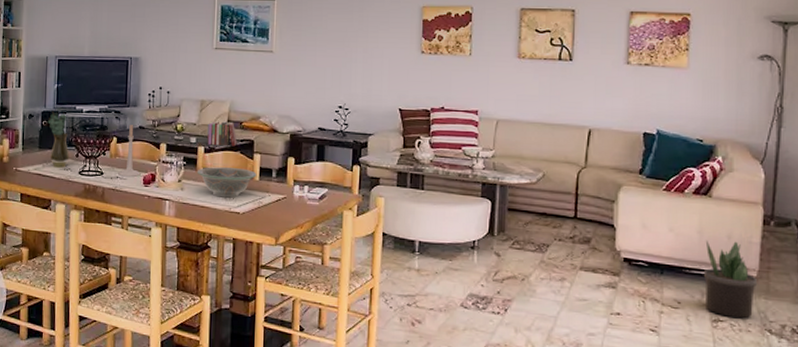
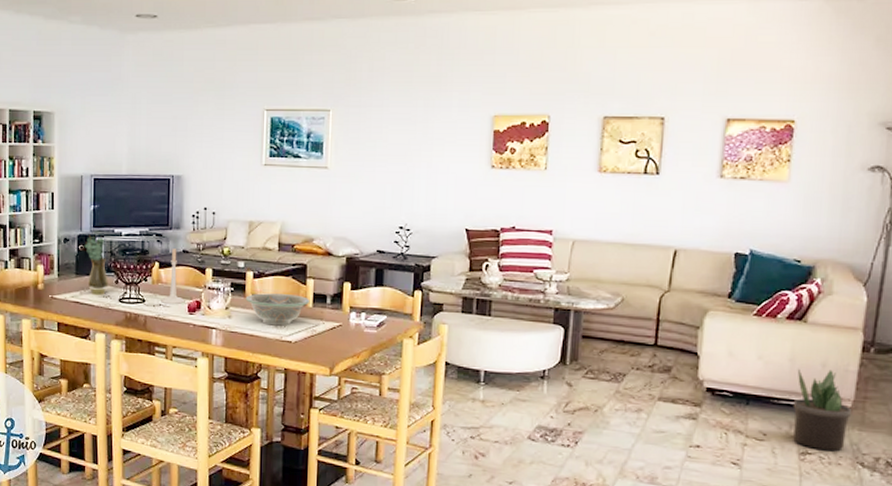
books: present [207,120,237,147] -> none [256,243,289,271]

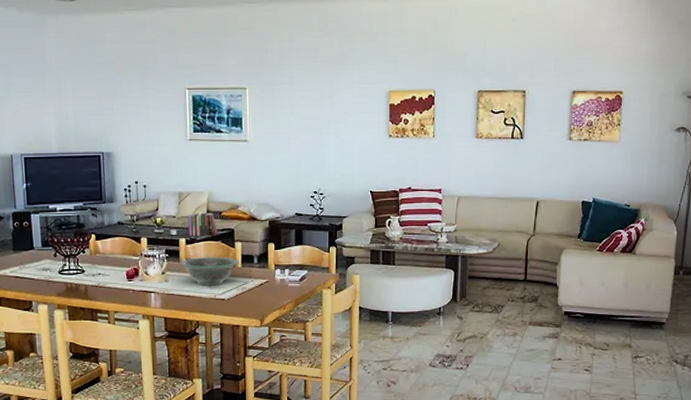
vase: present [84,234,108,295] -> none [19,211,47,269]
candlestick: present [161,249,185,305] -> none [100,221,123,273]
books: none [256,243,289,271] -> present [187,211,218,237]
planter: present [792,369,851,451] -> none [627,290,668,354]

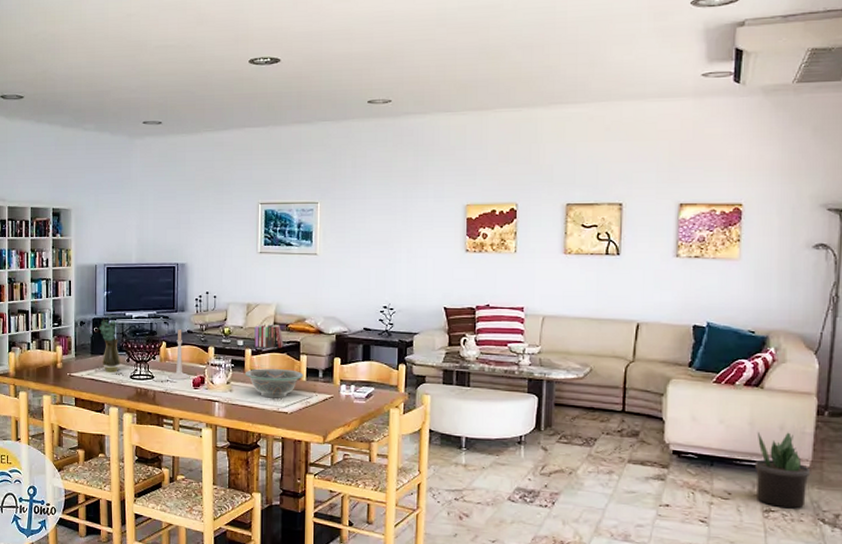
vase: none [19,211,47,269] -> present [98,317,121,373]
candlestick: none [100,221,123,273] -> present [168,329,190,381]
planter: none [627,290,668,354] -> present [754,432,810,509]

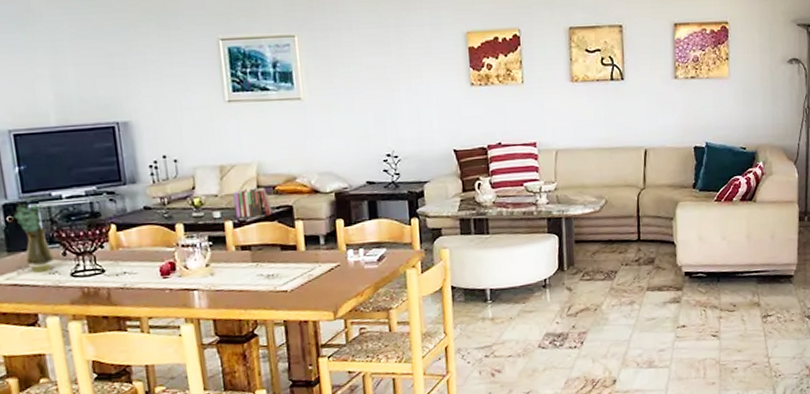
candlestick: present [168,329,190,381] -> none [125,206,156,271]
decorative bowl: present [245,368,304,398] -> none [227,239,302,277]
planter: present [754,432,810,509] -> none [753,240,796,312]

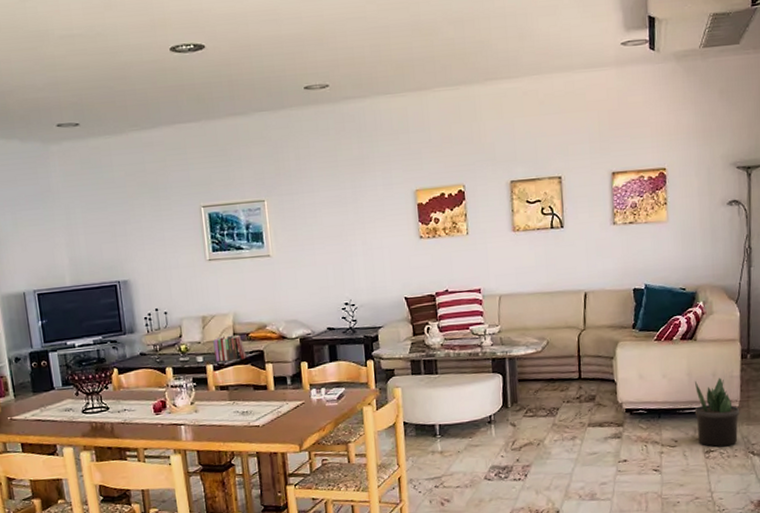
vase: present [13,202,54,273] -> none [37,350,69,410]
planter: none [753,240,796,312] -> present [694,377,739,447]

